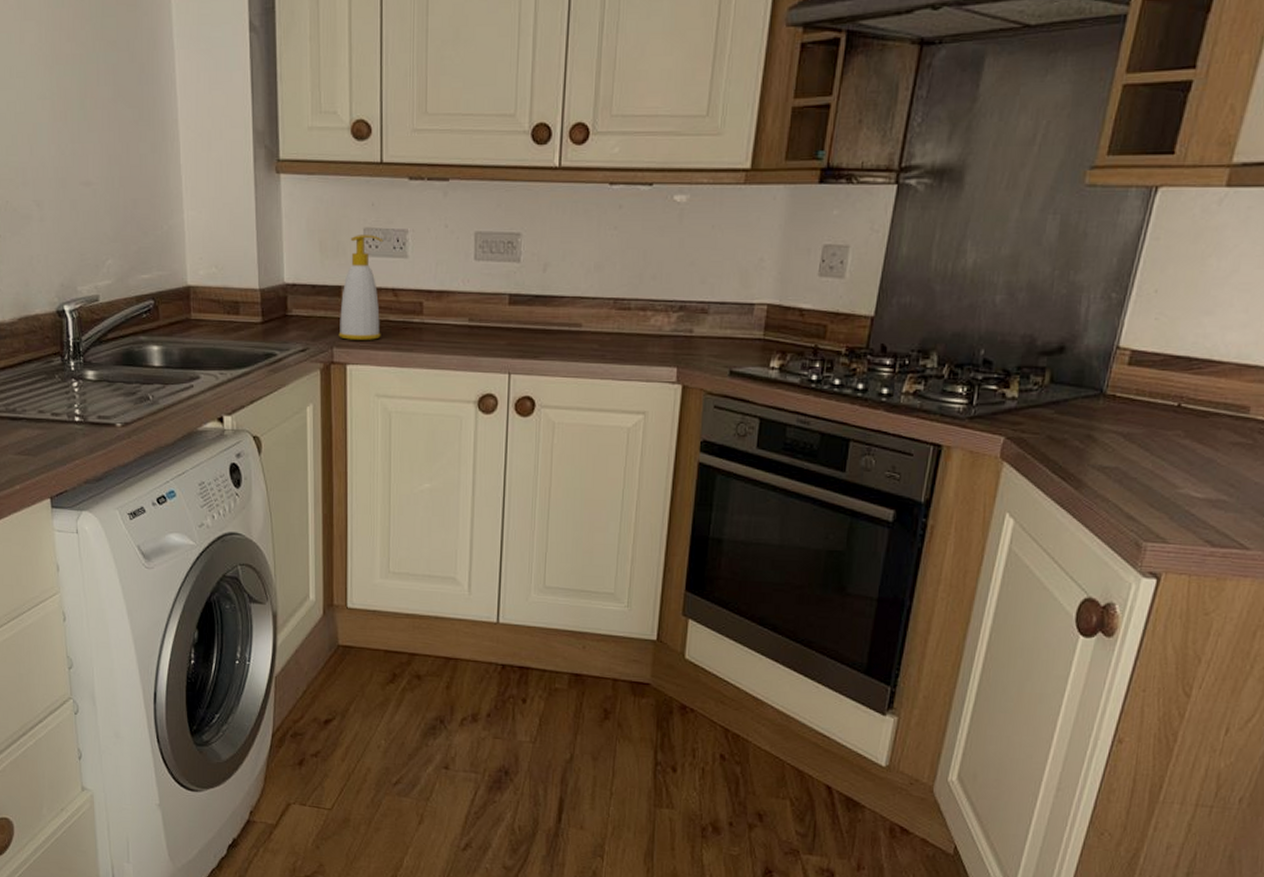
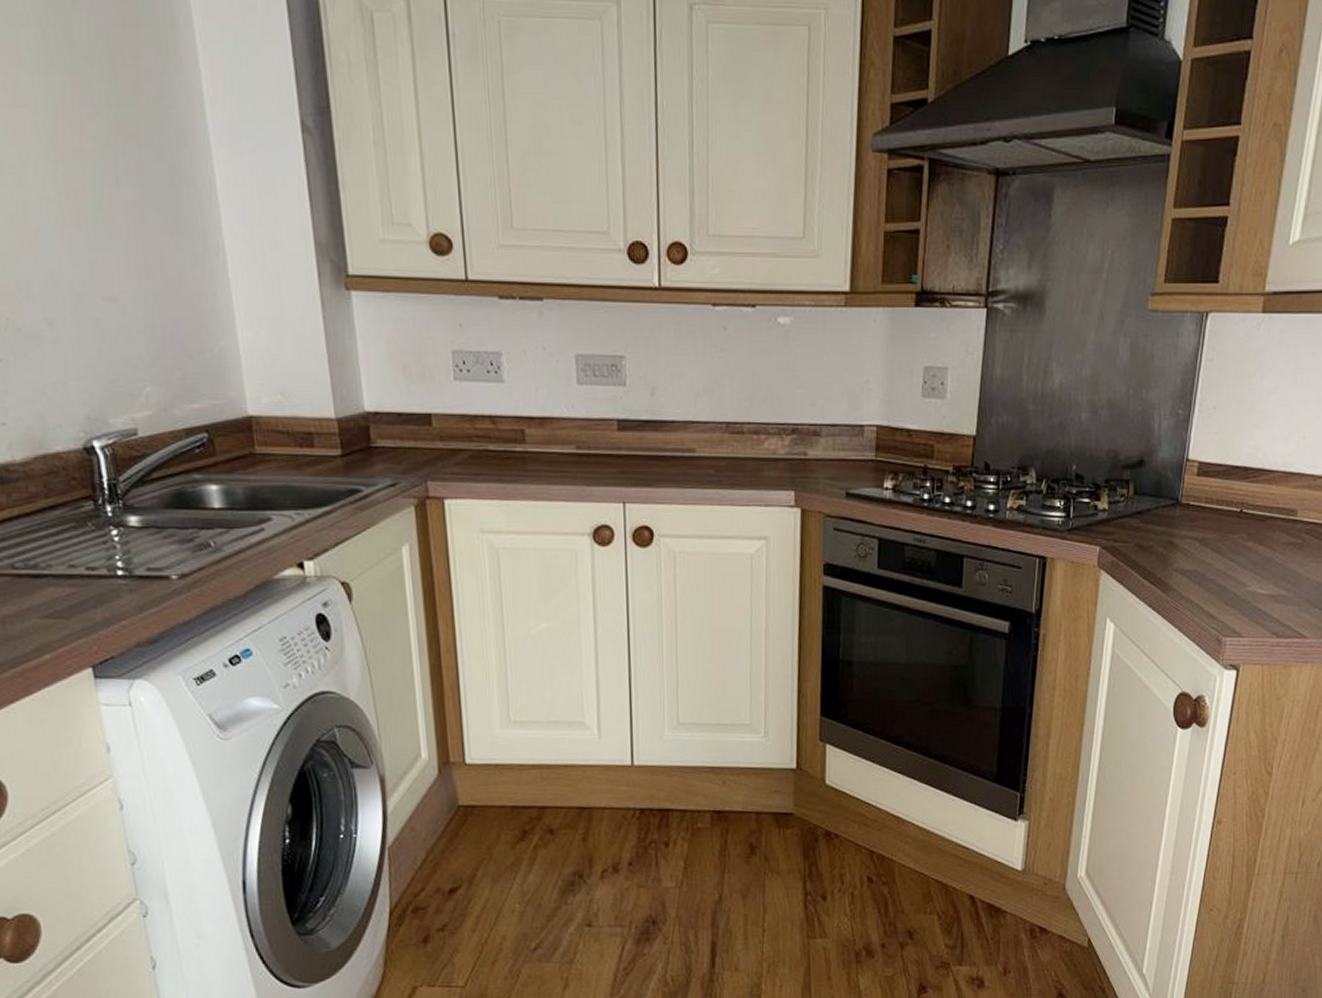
soap bottle: present [338,235,384,340] -> none [432,358,481,472]

